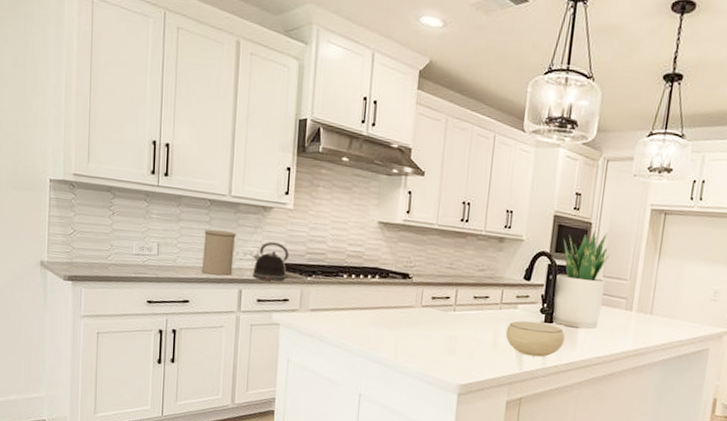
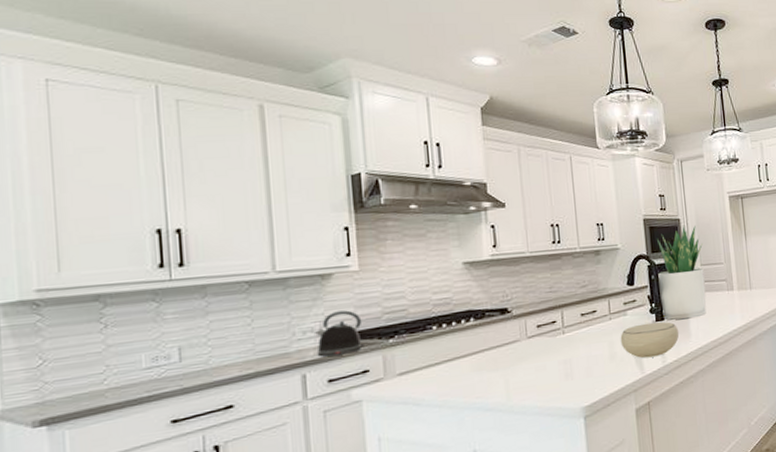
canister: present [202,229,236,276] -> none [244,311,290,368]

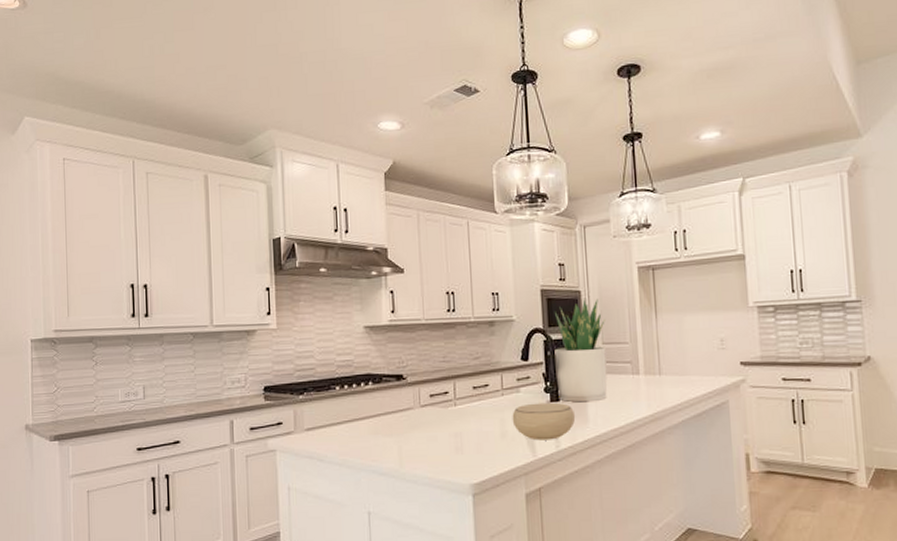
kettle: present [313,310,364,357] -> none [240,365,279,406]

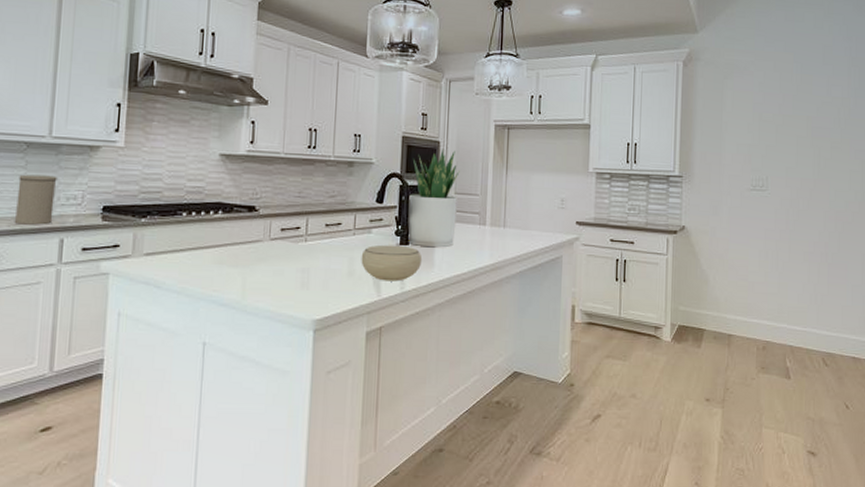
canister: none [189,362,222,410] -> present [15,174,57,225]

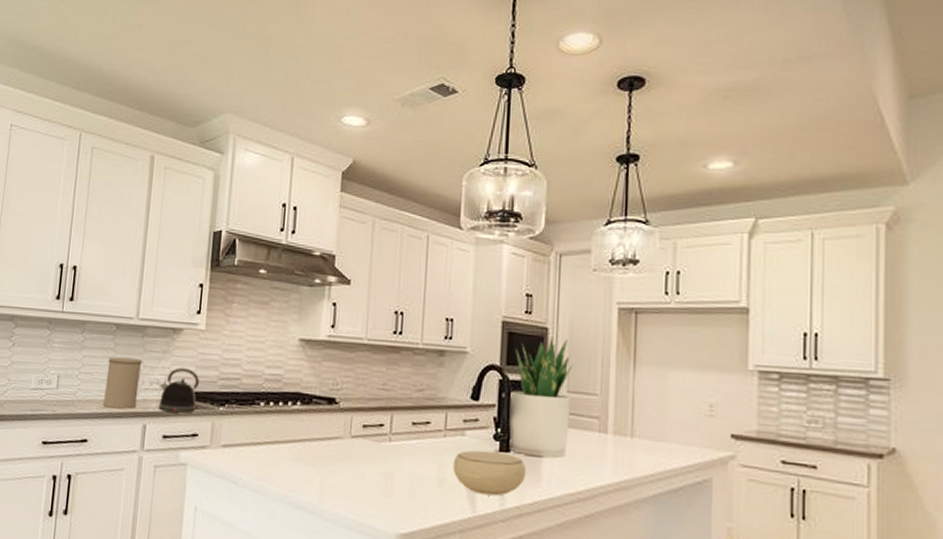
kettle: none [76,183,120,226] -> present [158,368,200,413]

